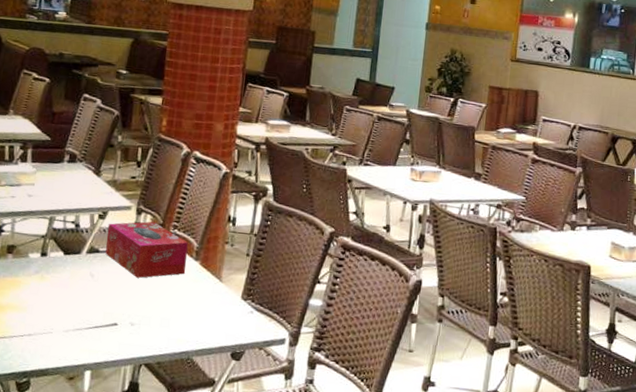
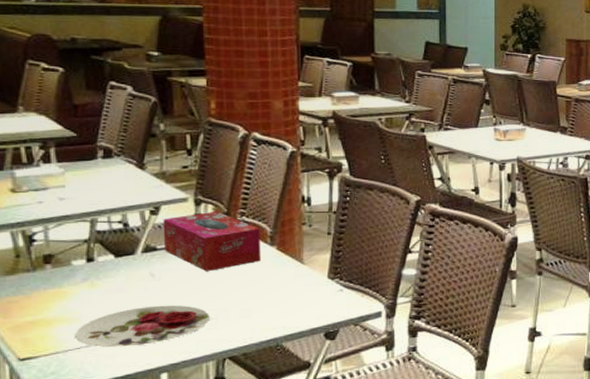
plate: none [21,304,134,341] -> present [75,305,210,348]

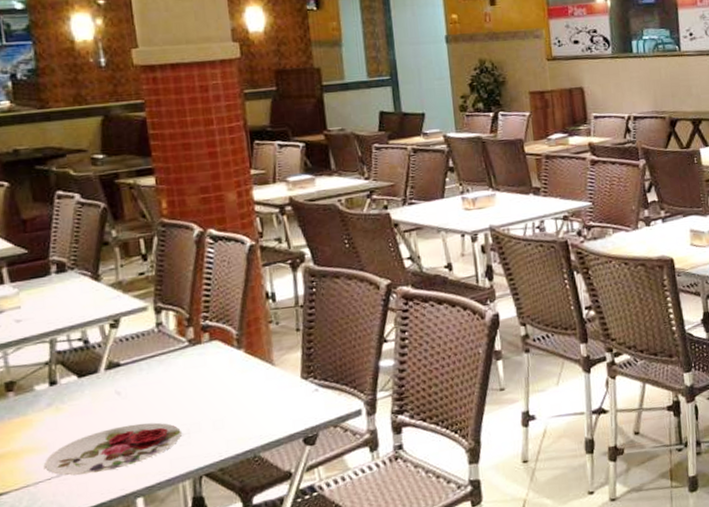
tissue box: present [163,211,261,271] -> none [124,317,230,383]

